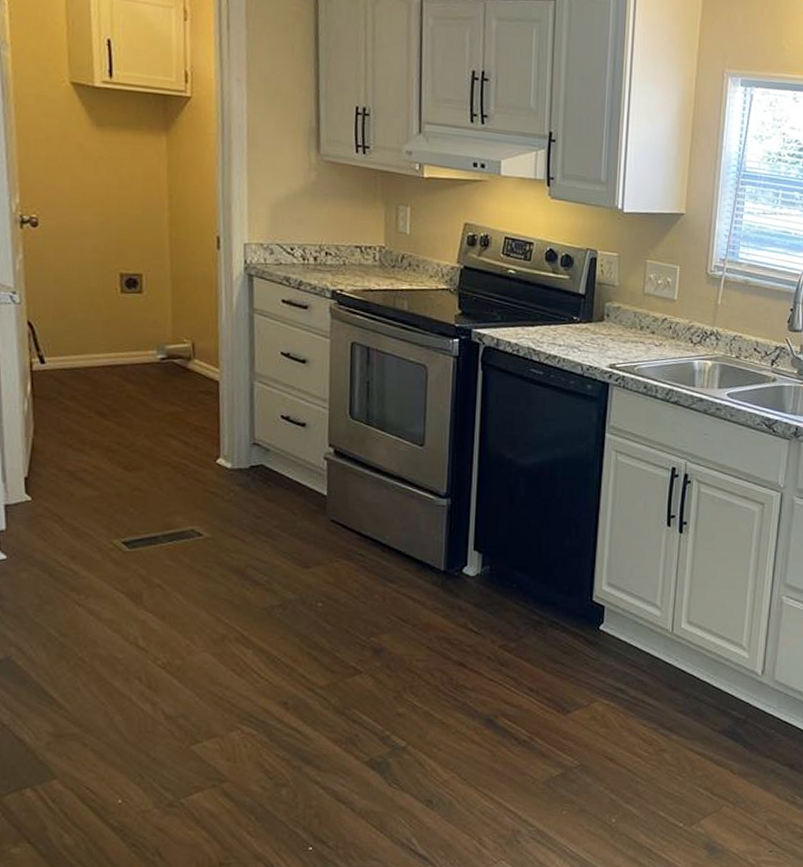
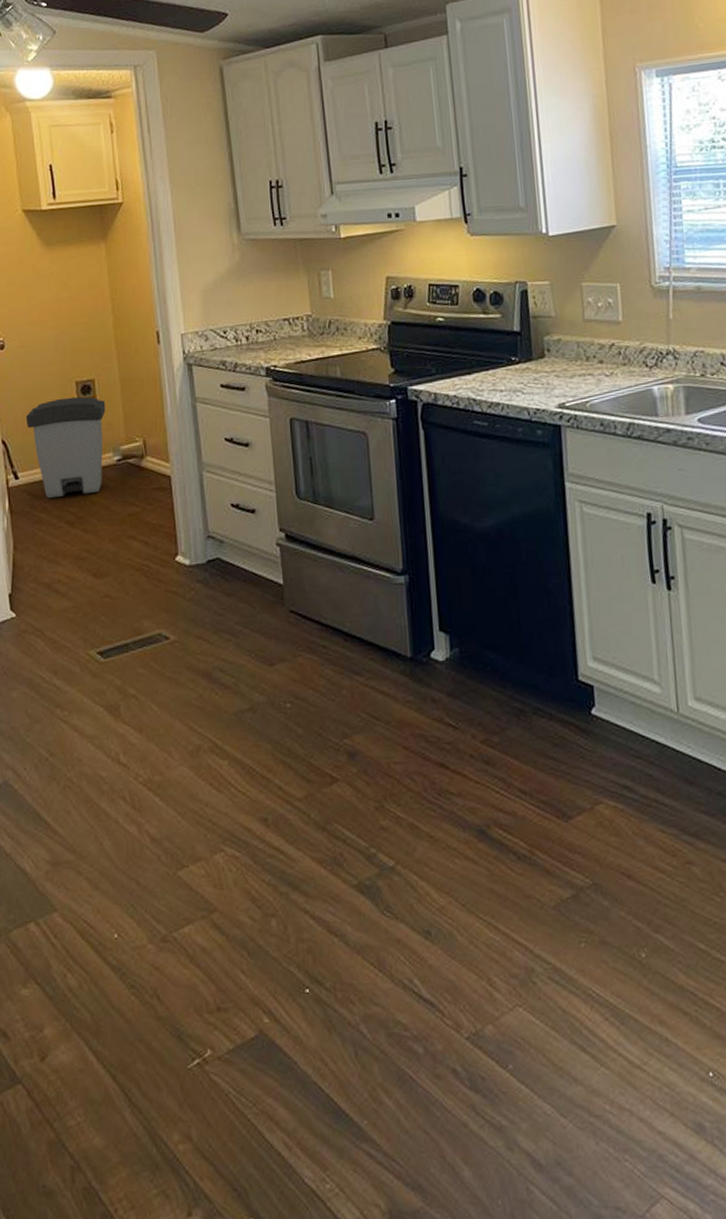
trash can: none [59,288,153,388] -> present [26,396,106,499]

